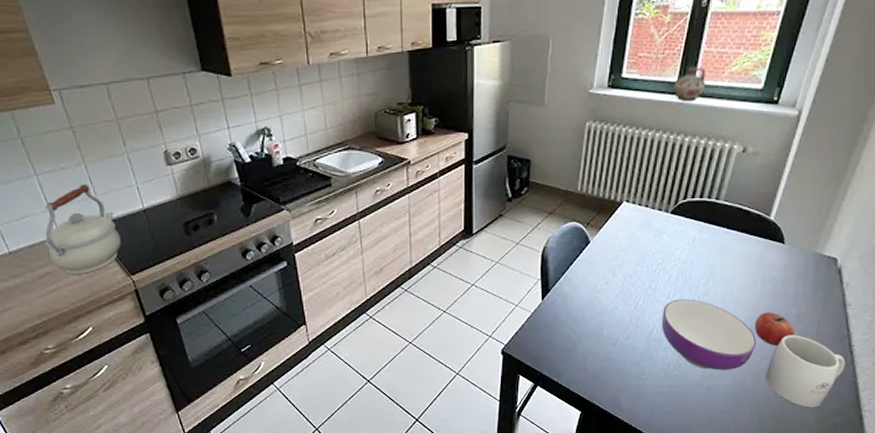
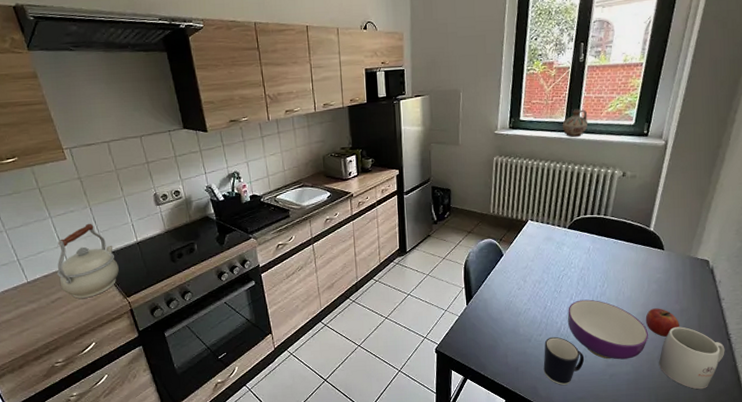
mug: none [628,340,678,398] -> present [543,336,585,386]

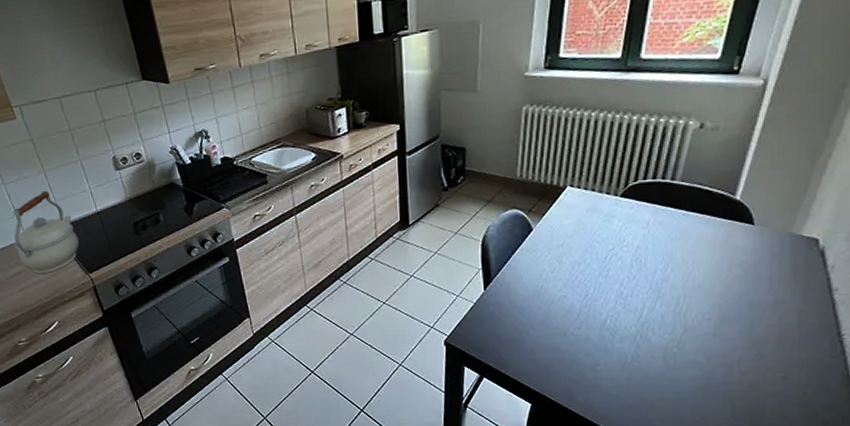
mug: present [543,336,585,386] -> none [581,330,637,390]
ceramic jug: present [562,109,588,138] -> none [617,39,654,79]
bowl: present [567,299,649,360] -> none [615,286,727,362]
fruit: present [645,308,679,337] -> none [722,299,770,335]
mug: present [659,327,725,390] -> none [739,323,834,403]

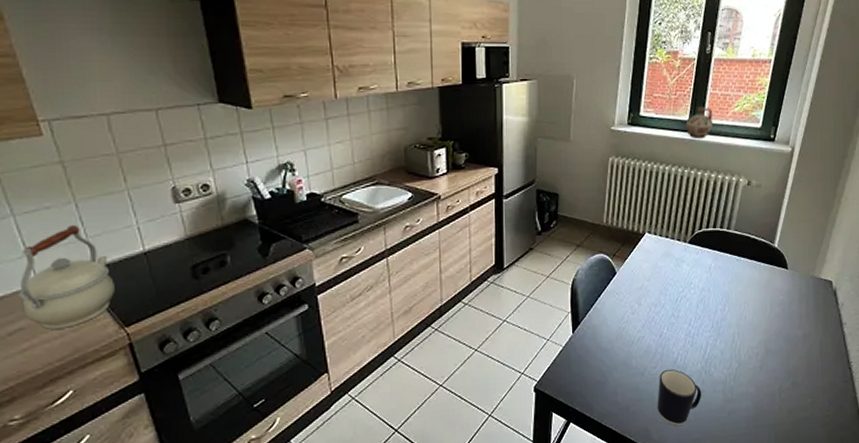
mug: none [581,330,637,390] -> present [657,369,702,426]
ceramic jug: none [617,39,654,79] -> present [685,106,713,140]

